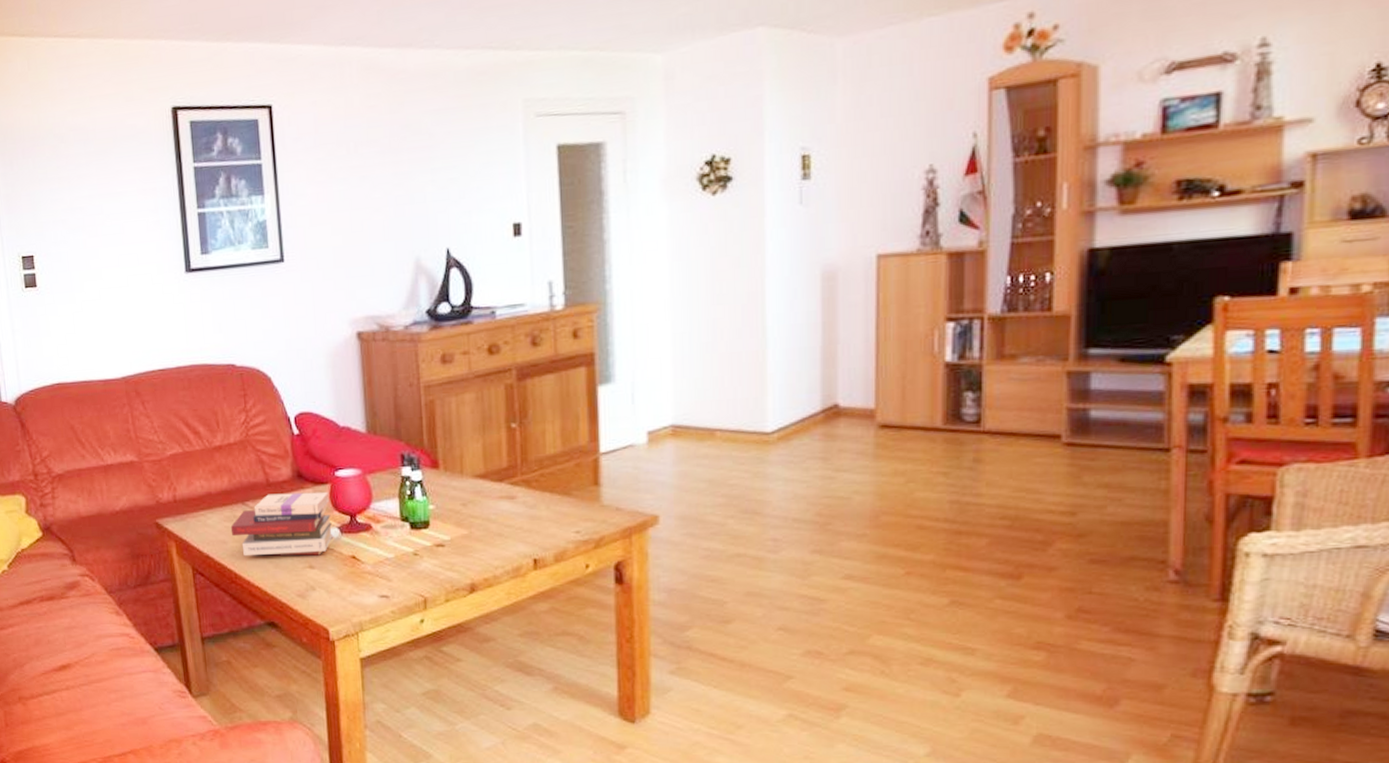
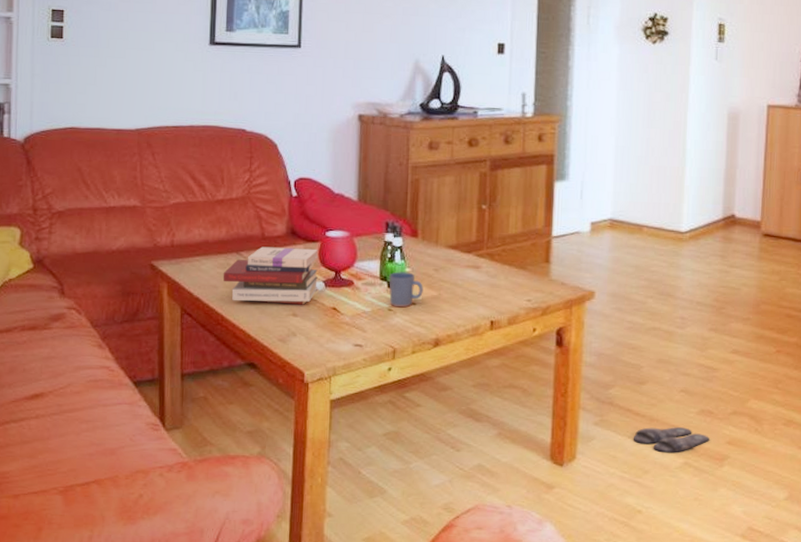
mug: none [410,509,452,551] -> present [389,271,423,308]
slippers: none [721,672,820,704] -> present [634,427,709,453]

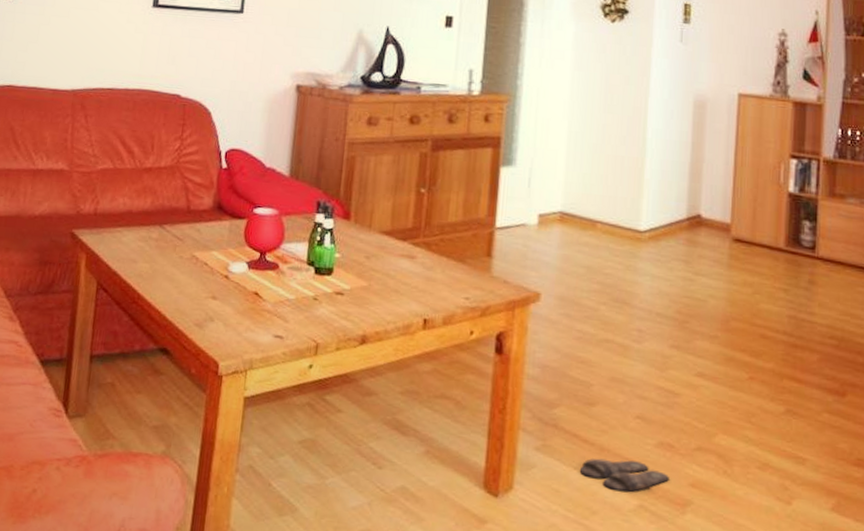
books: present [223,246,319,305] -> none [143,220,245,287]
mug: present [389,271,423,308] -> none [315,256,353,297]

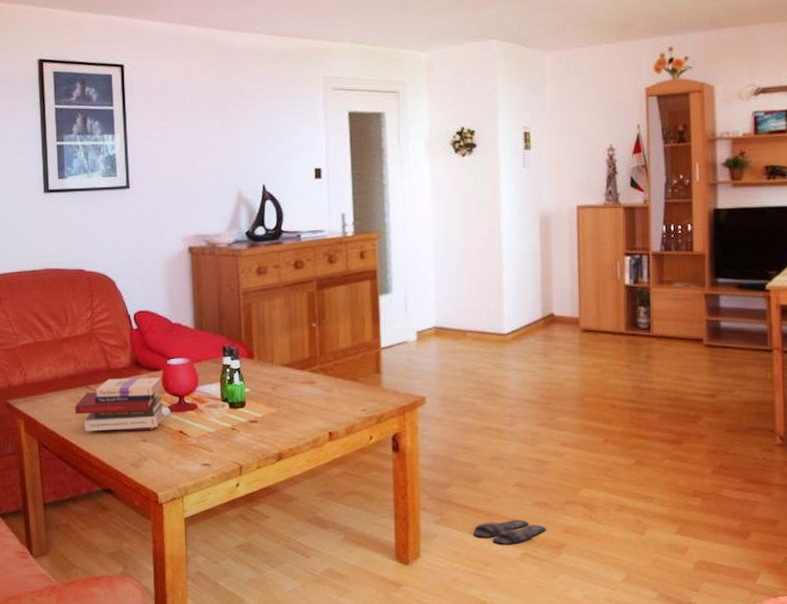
books: none [143,220,245,287] -> present [74,377,166,432]

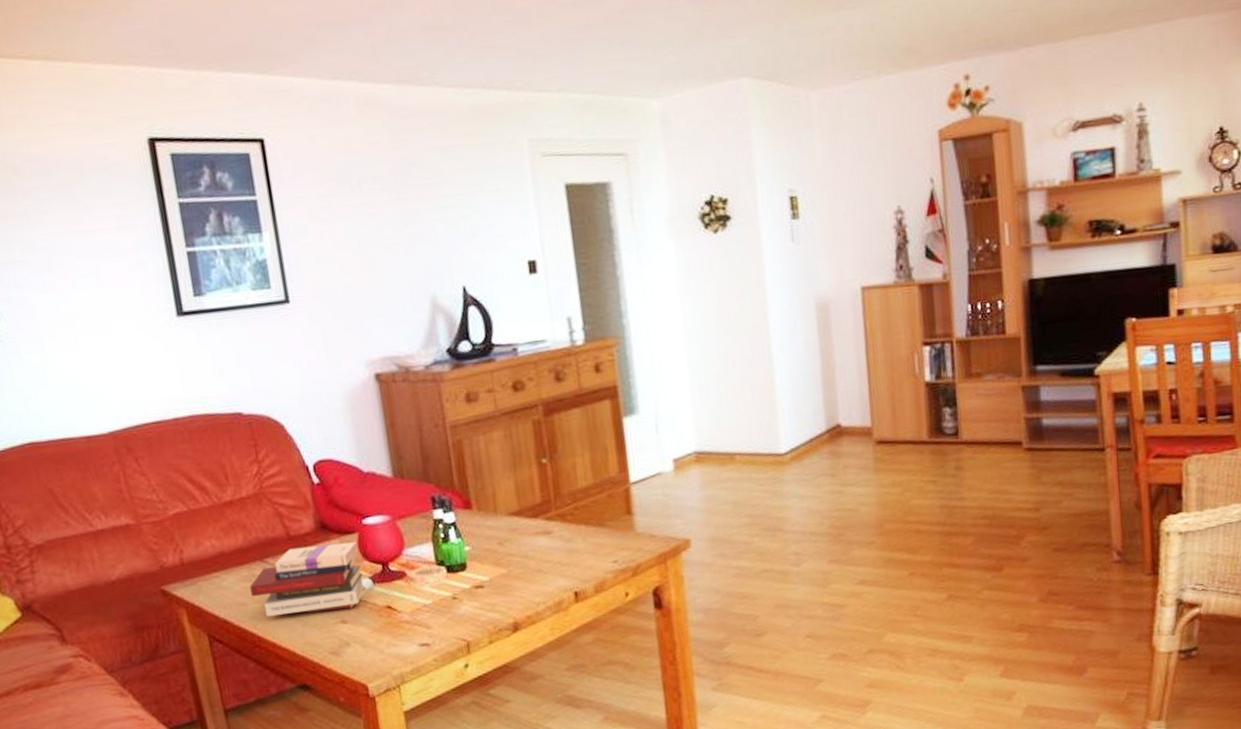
slippers: present [474,520,546,545] -> none [760,677,846,709]

